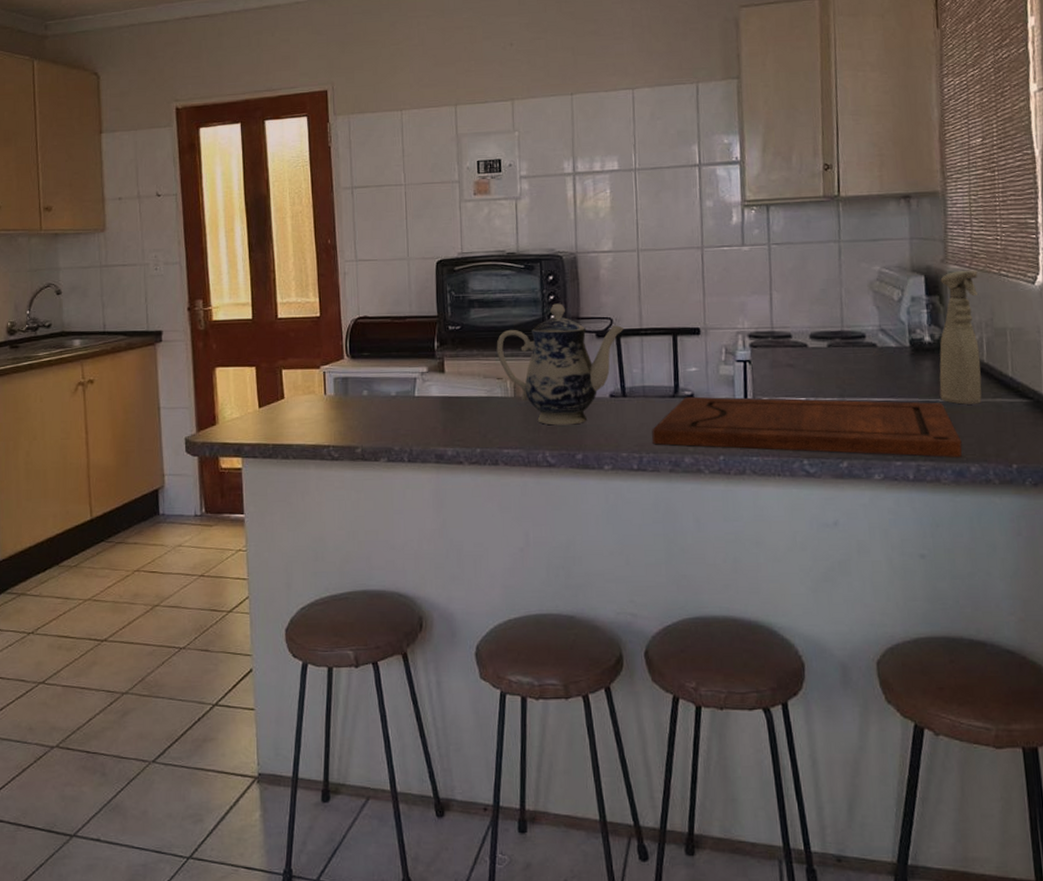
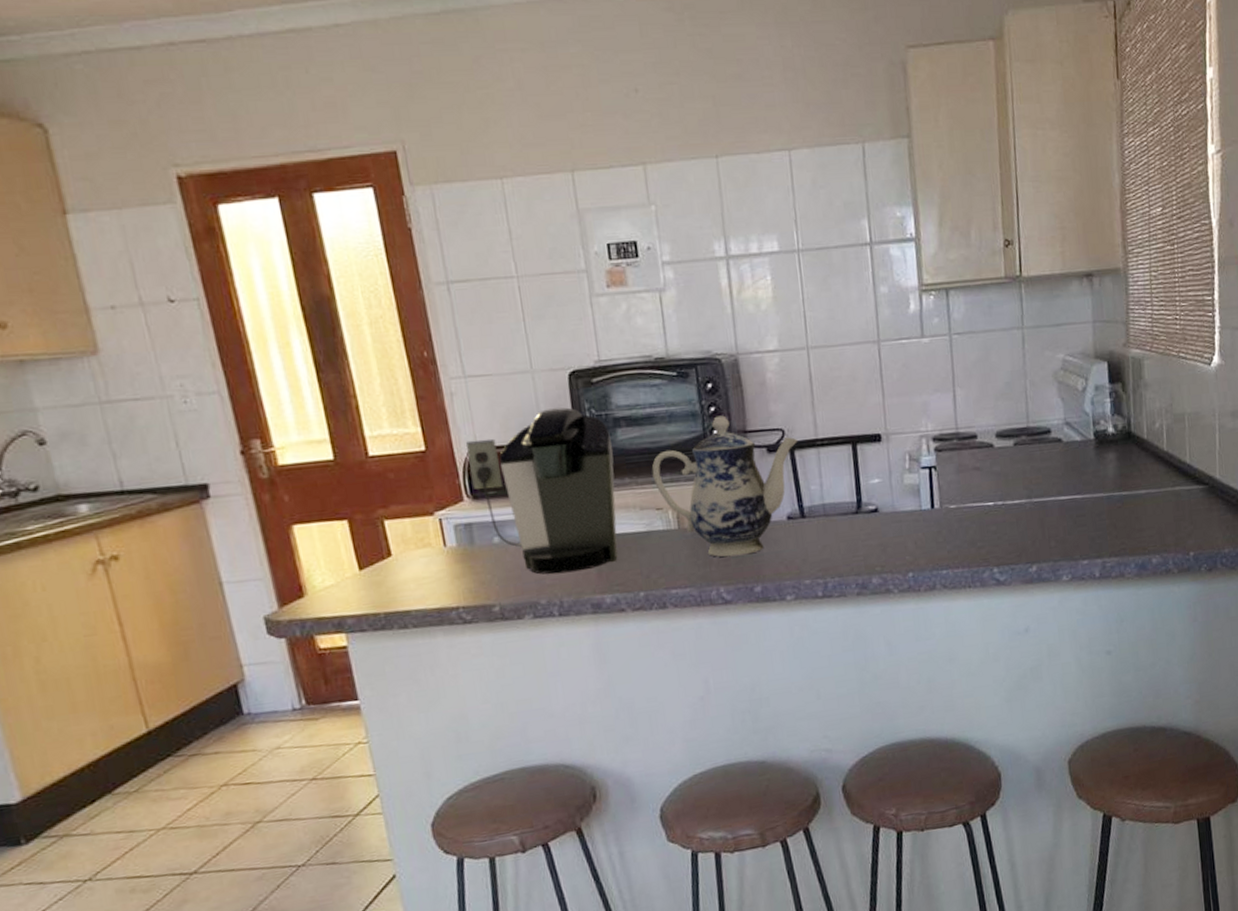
coffee maker: none [350,289,466,426] -> present [465,407,618,574]
cutting board: present [652,396,962,457] -> none [835,496,1144,568]
spray bottle: present [939,271,982,405] -> none [1122,354,1162,496]

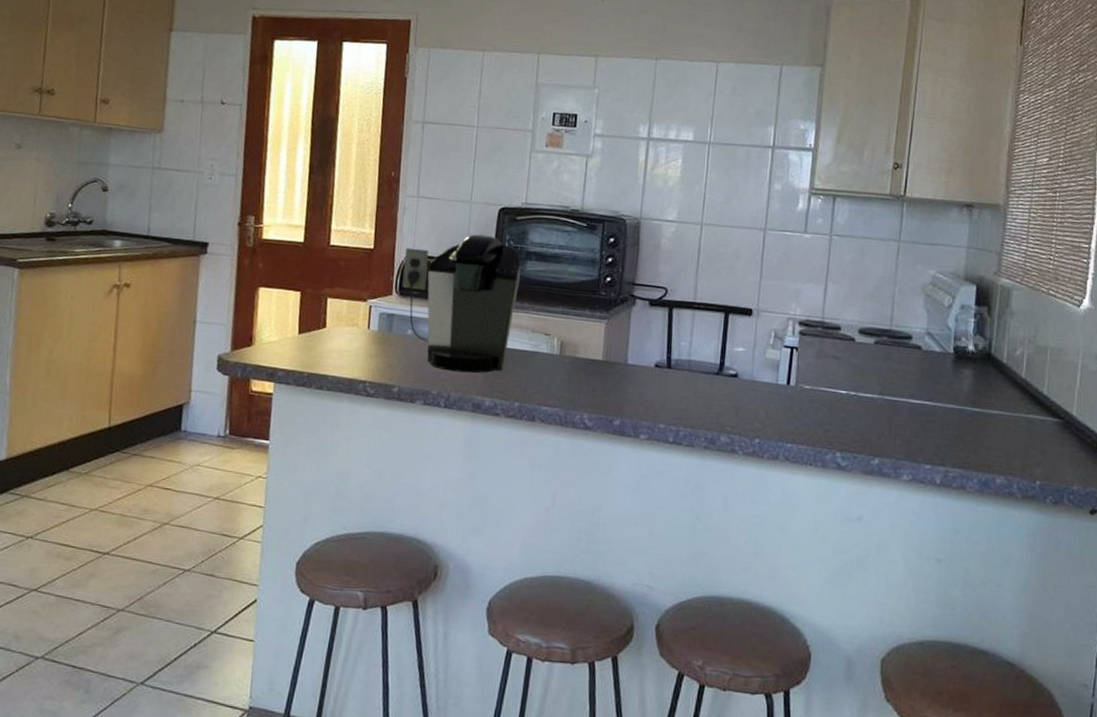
teapot: present [651,415,799,557] -> none [548,266,678,390]

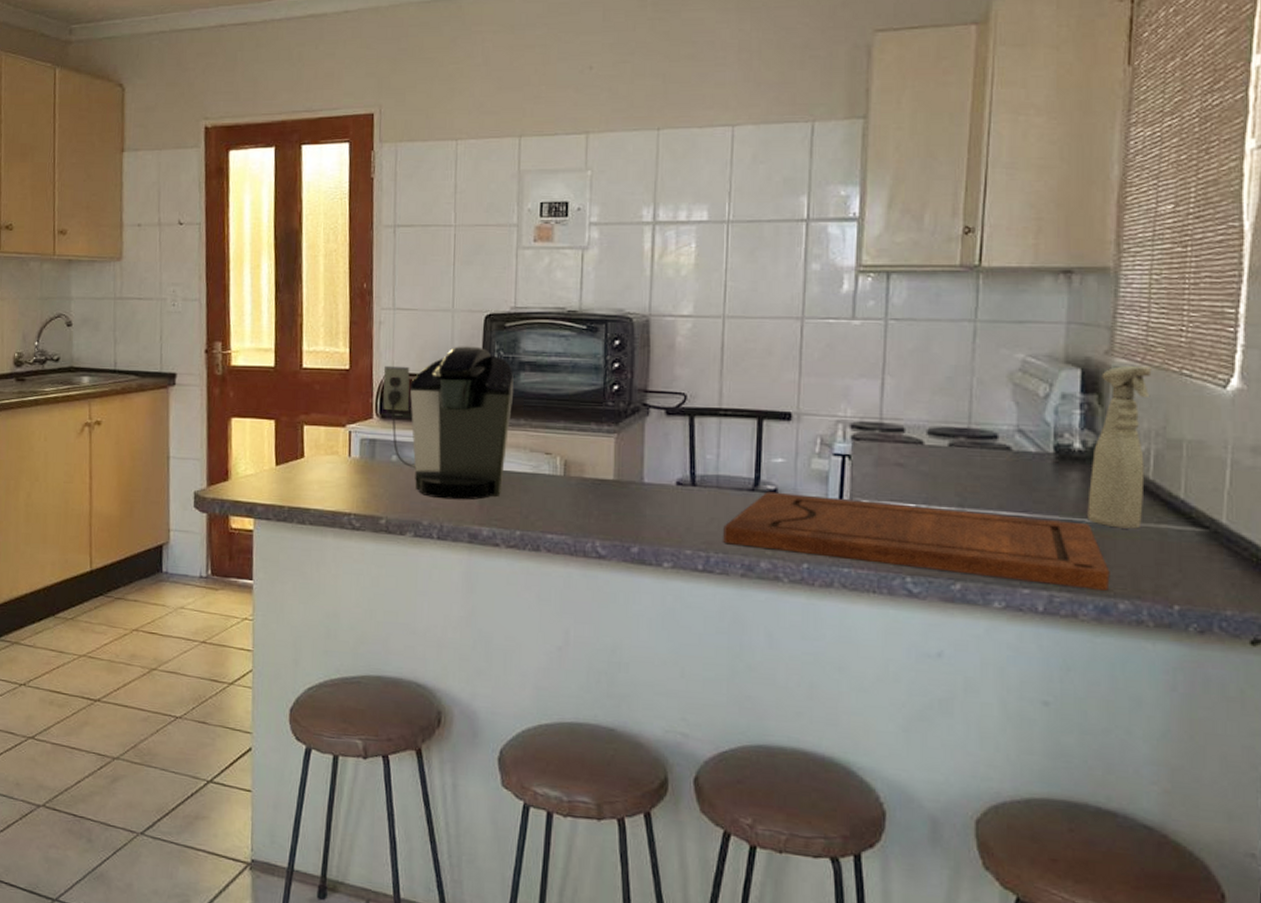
cutting board: none [691,376,991,468] -> present [723,491,1110,591]
spray bottle: none [976,285,1028,418] -> present [1087,366,1152,529]

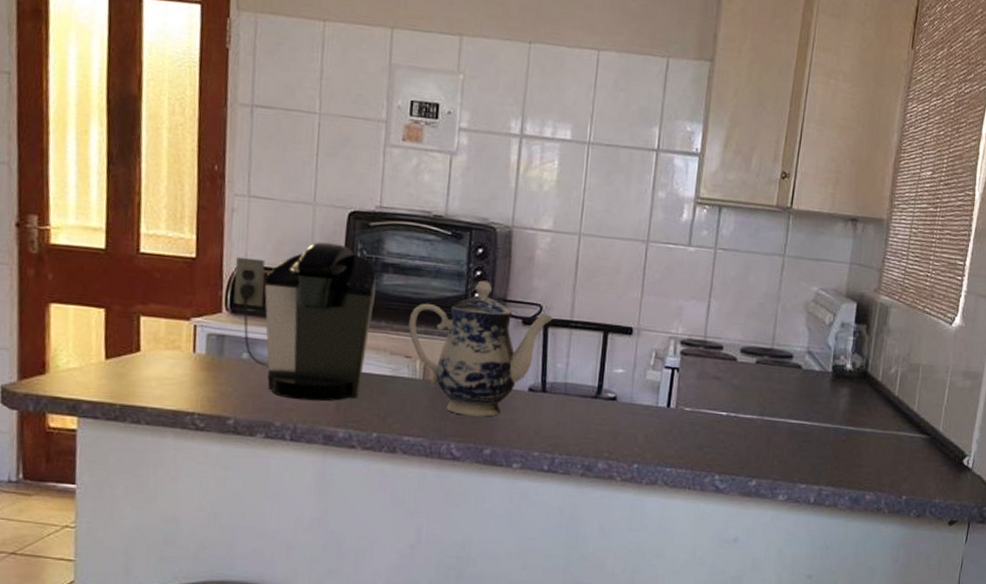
teapot: none [547,372,700,513] -> present [408,280,554,417]
cutting board: present [723,491,1110,591] -> none [567,399,863,485]
spray bottle: present [1087,366,1152,529] -> none [851,302,905,436]

